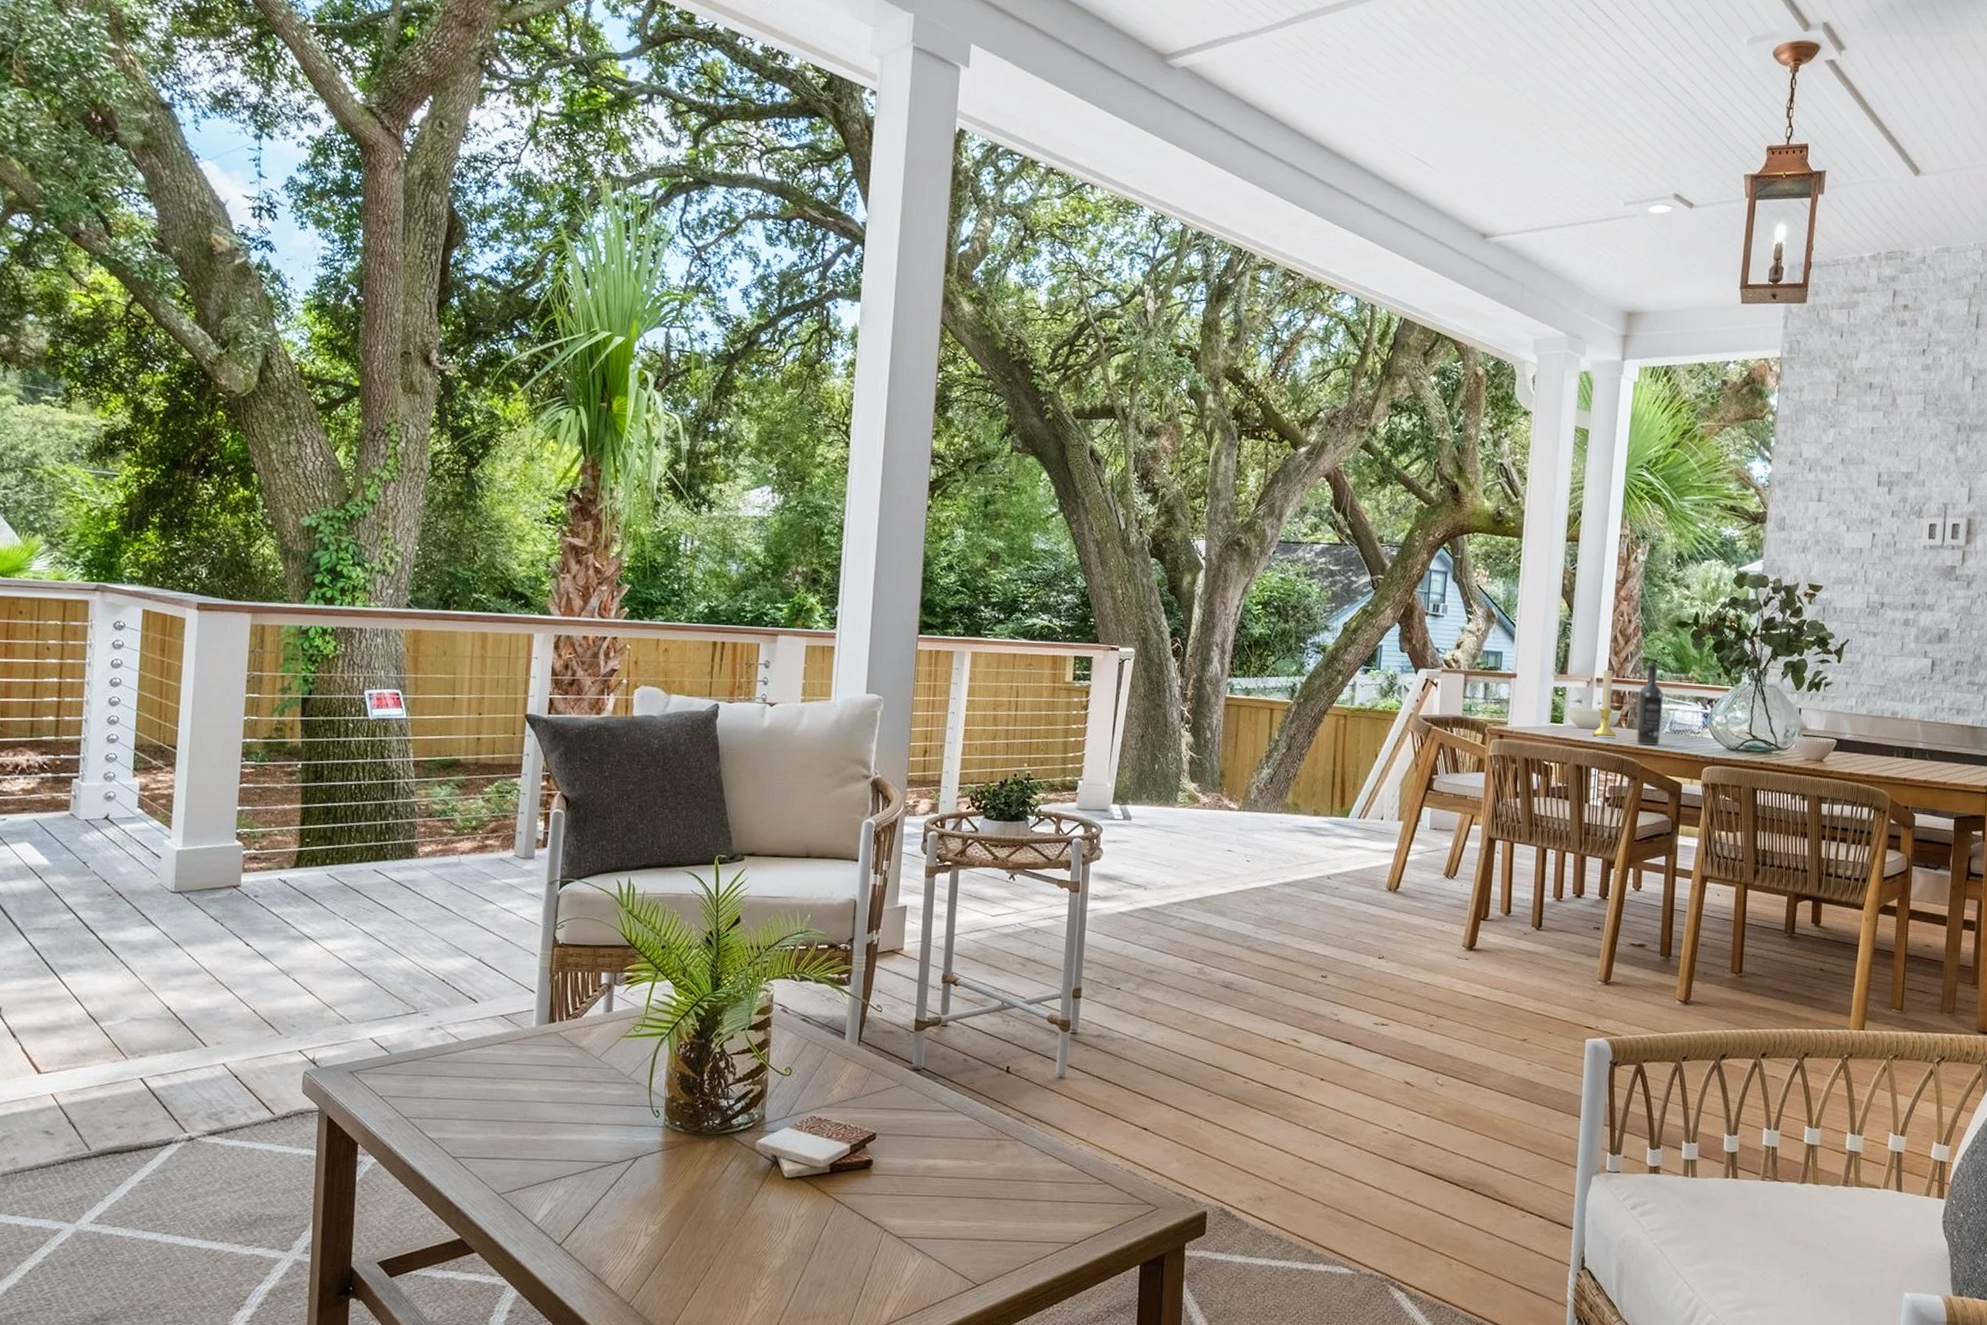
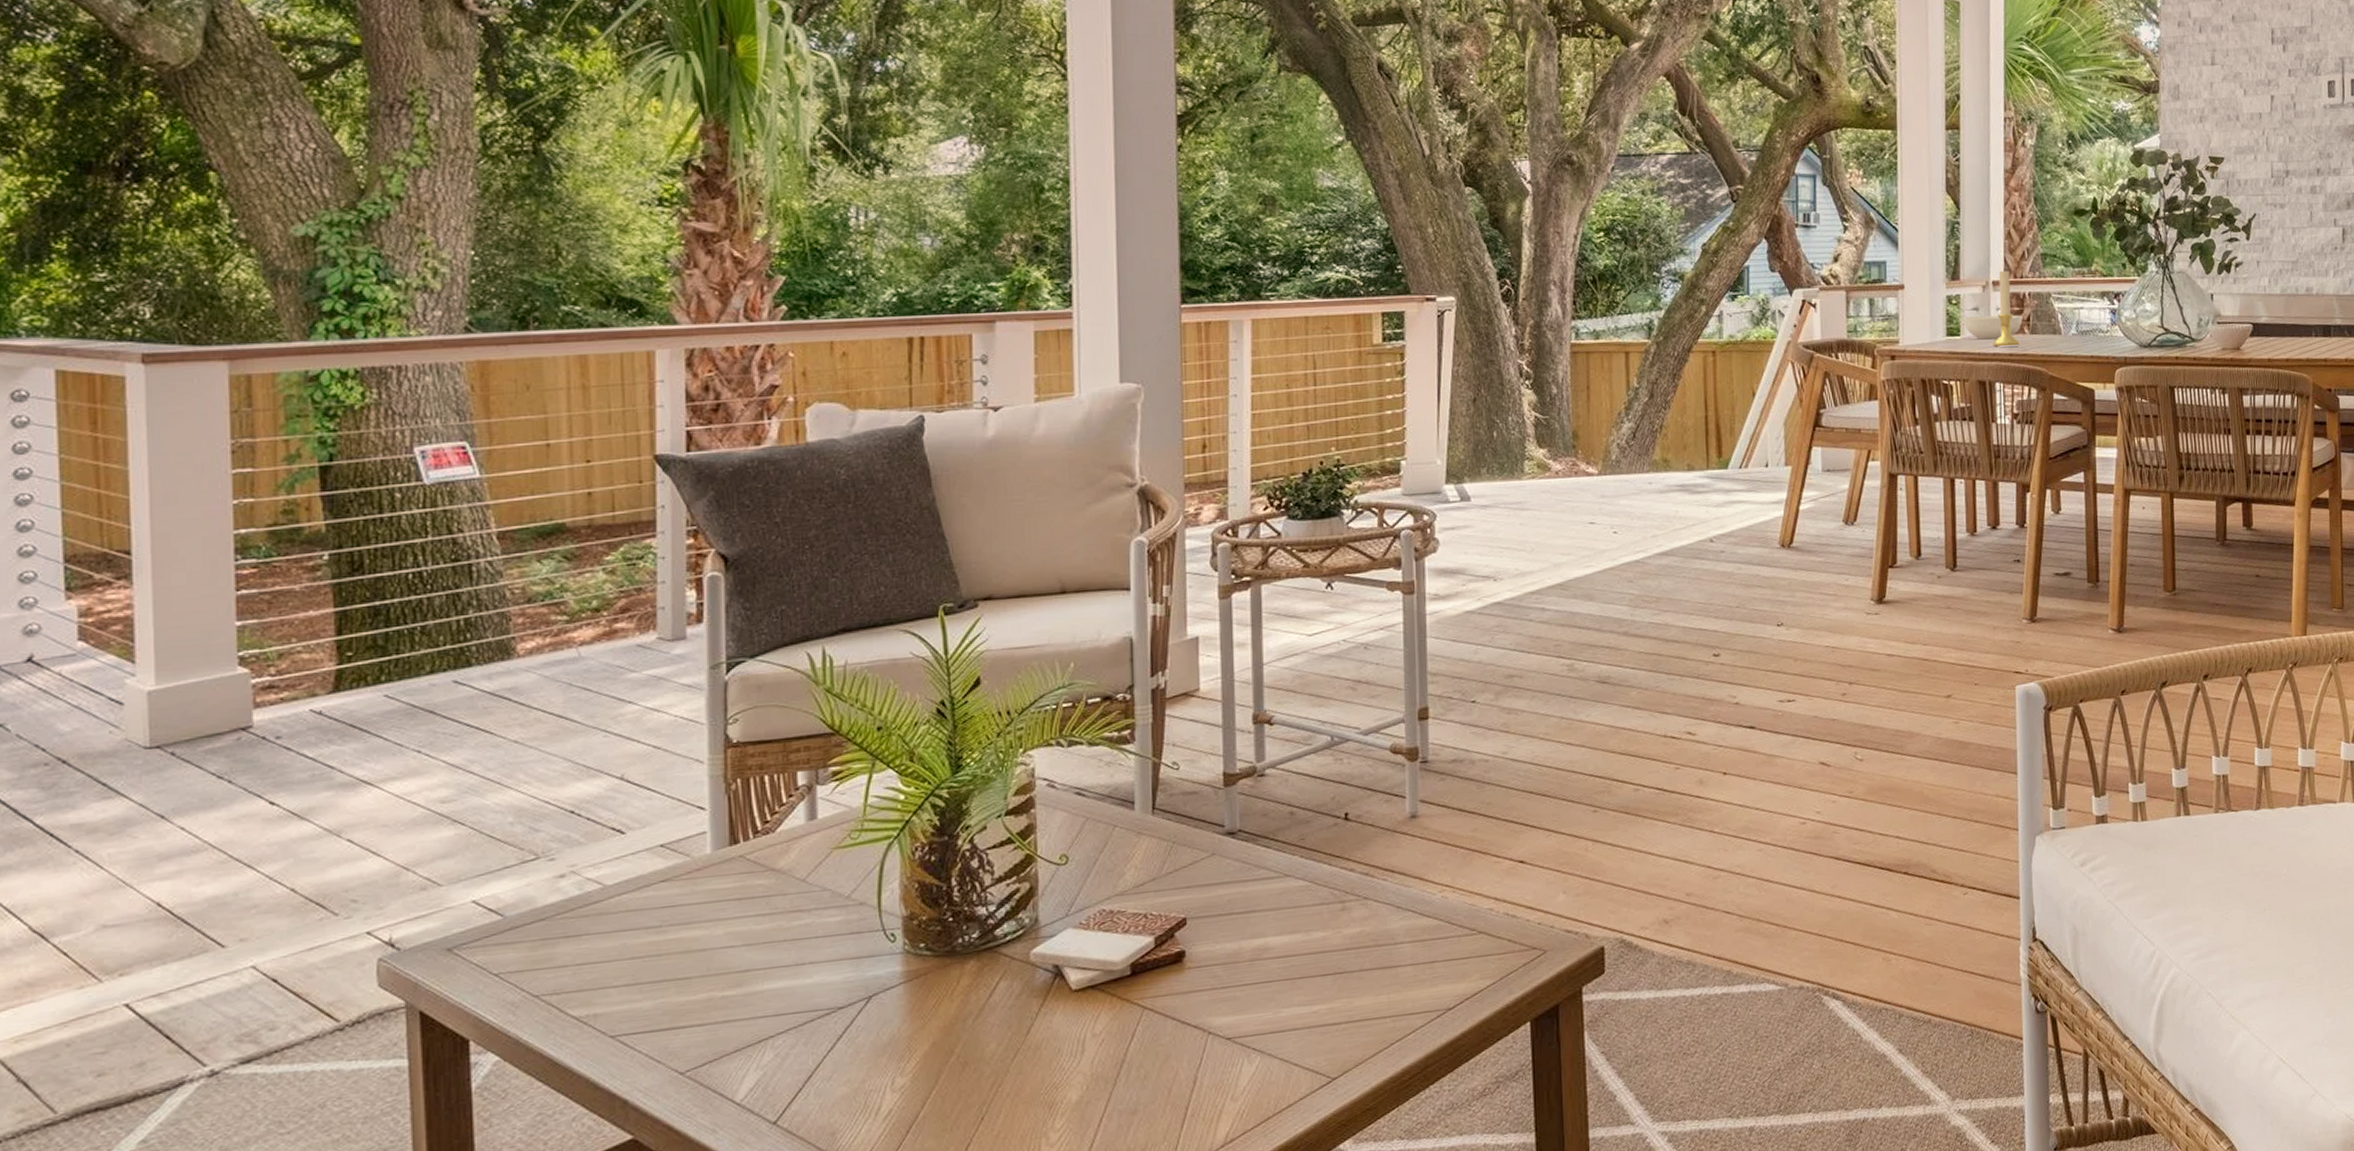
wine bottle: present [1636,662,1663,746] -> none [2039,257,2067,351]

